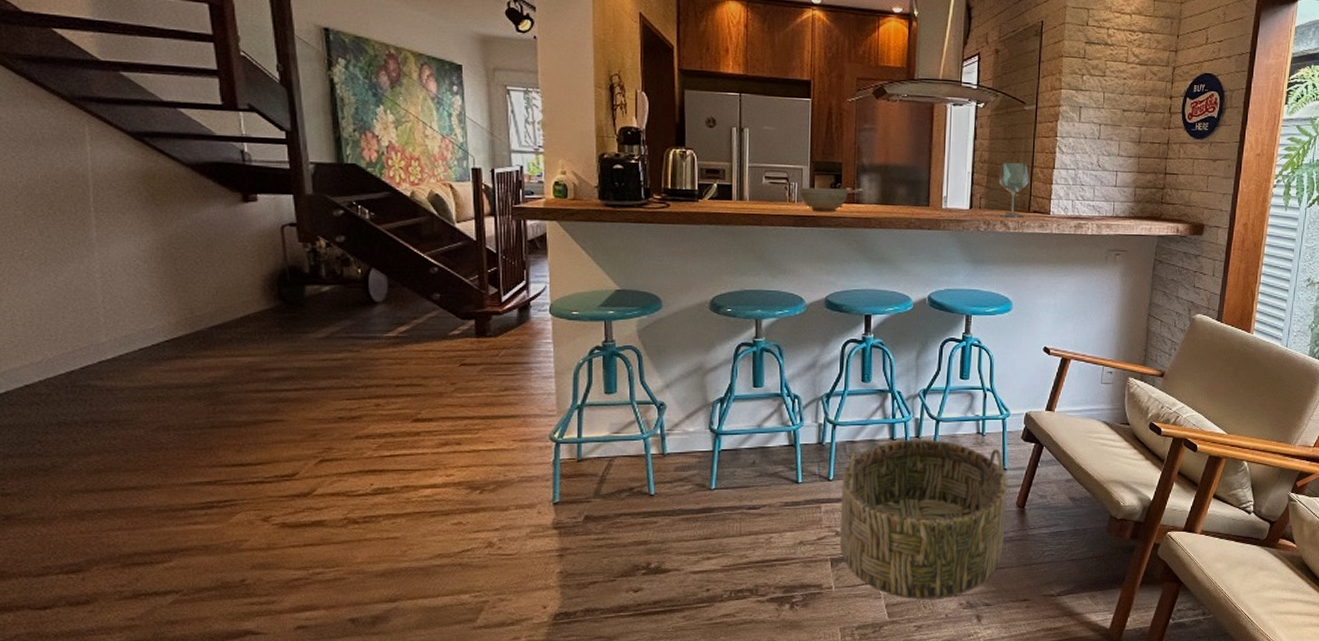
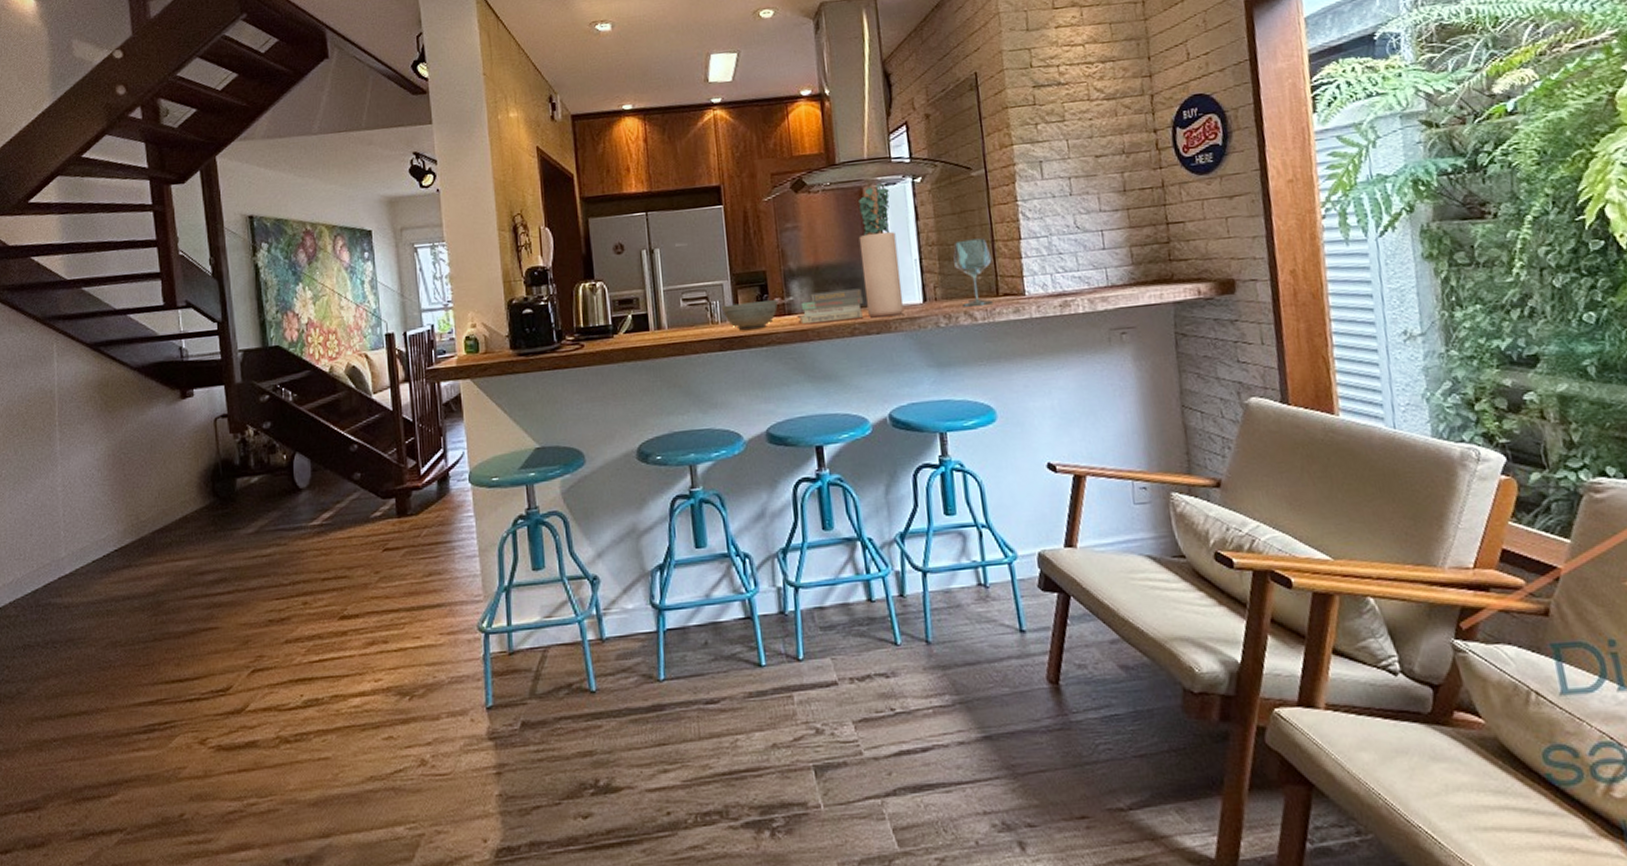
basket: present [840,439,1008,600] -> none [814,597,1040,820]
books: none [865,188,922,214] -> present [799,288,864,325]
vase: none [923,98,956,217] -> present [858,180,904,318]

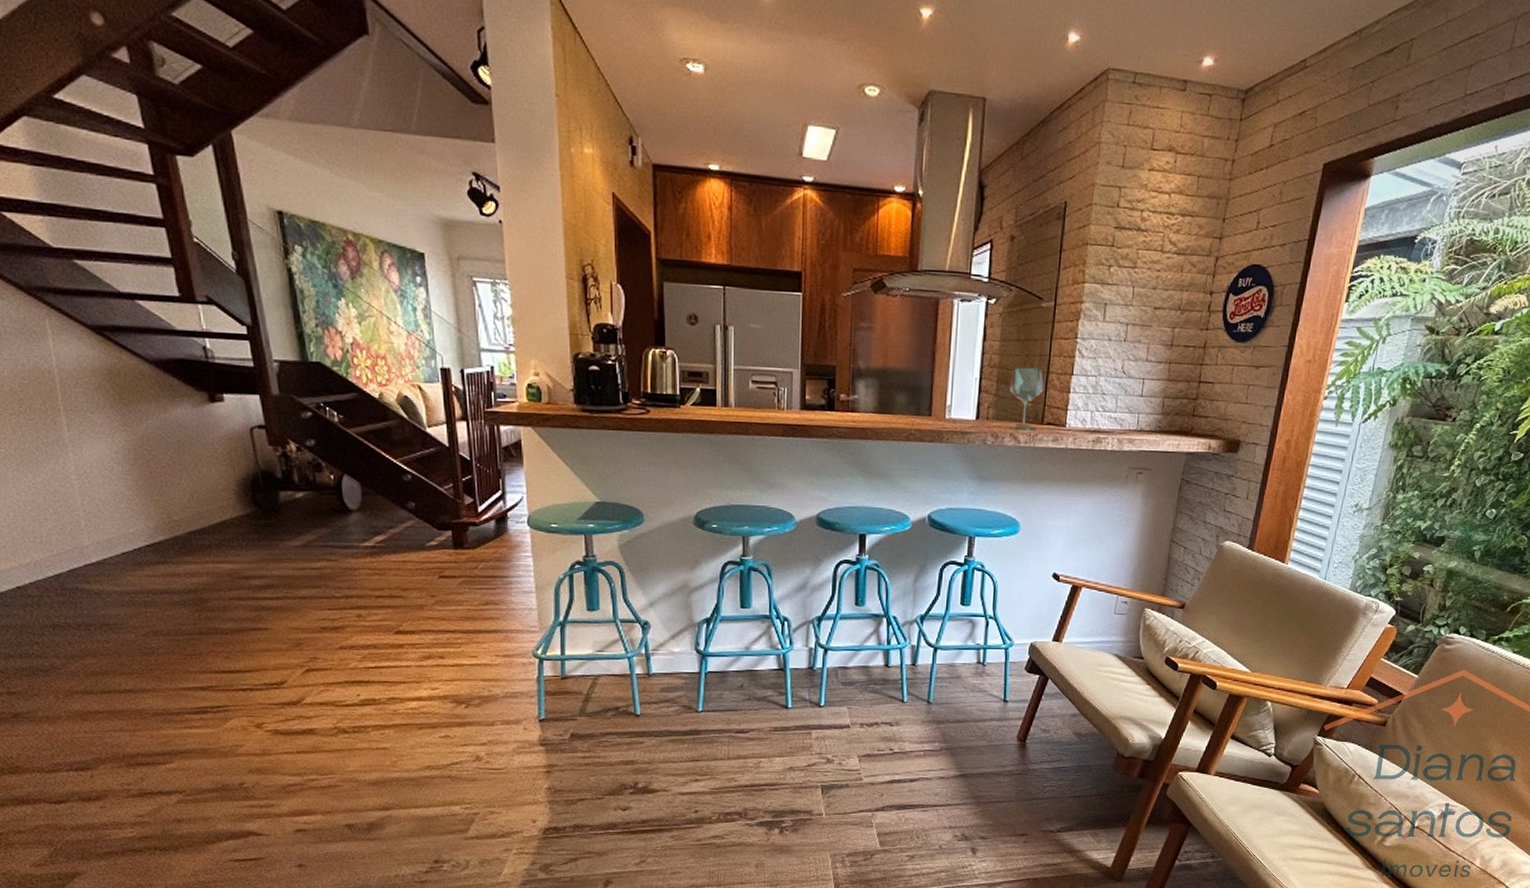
bowl: present [721,300,779,331] -> none [788,393,844,422]
books: present [799,288,864,325] -> none [860,394,923,425]
vase: present [858,180,904,318] -> none [924,293,963,428]

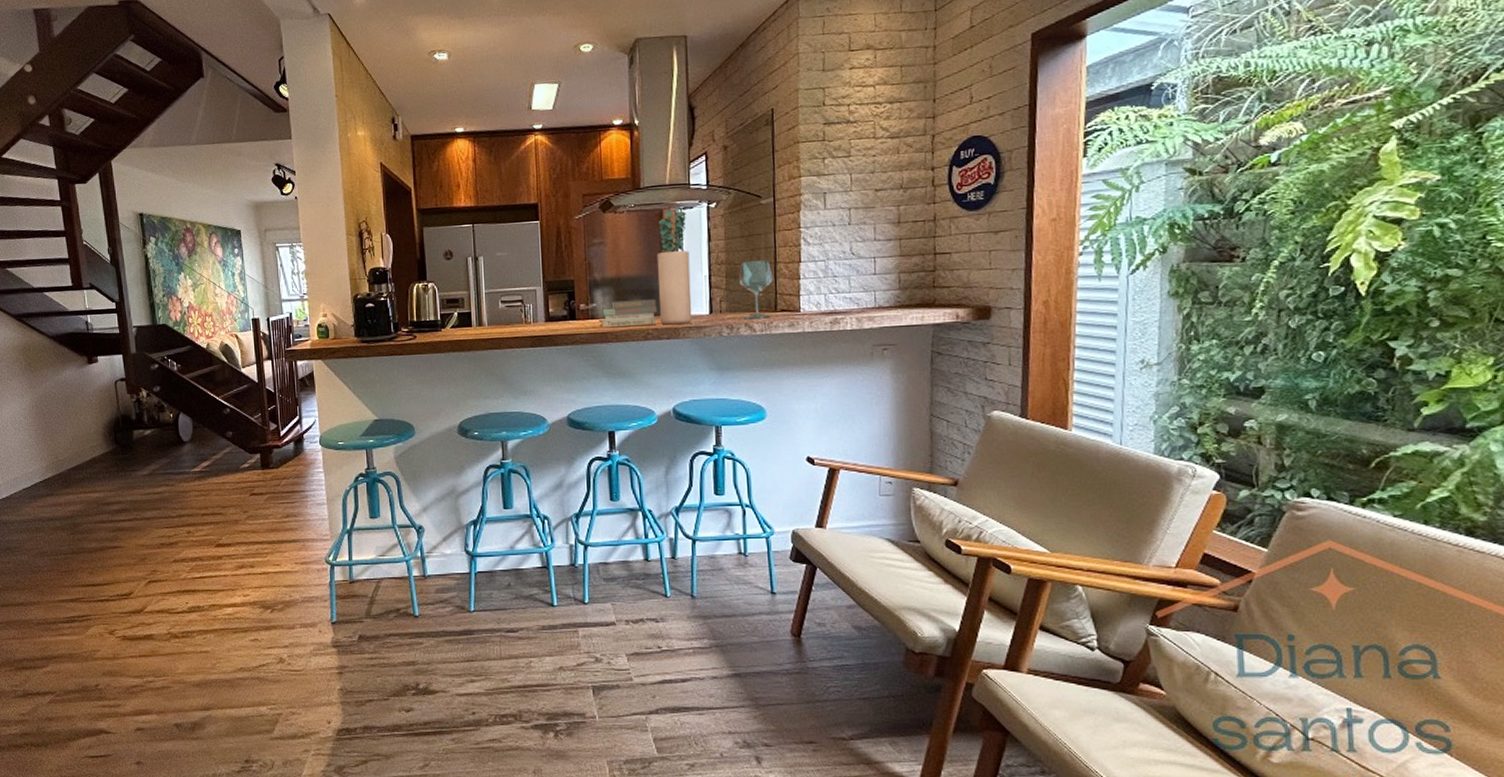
books: none [860,394,923,425] -> present [600,299,658,328]
vase: none [924,293,963,428] -> present [656,204,692,325]

